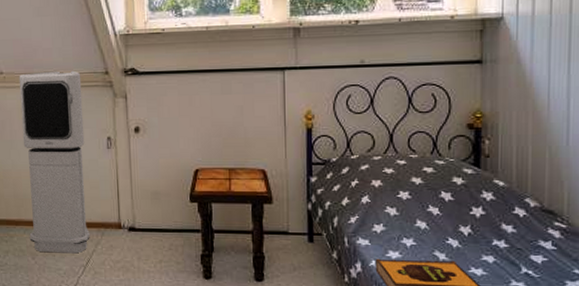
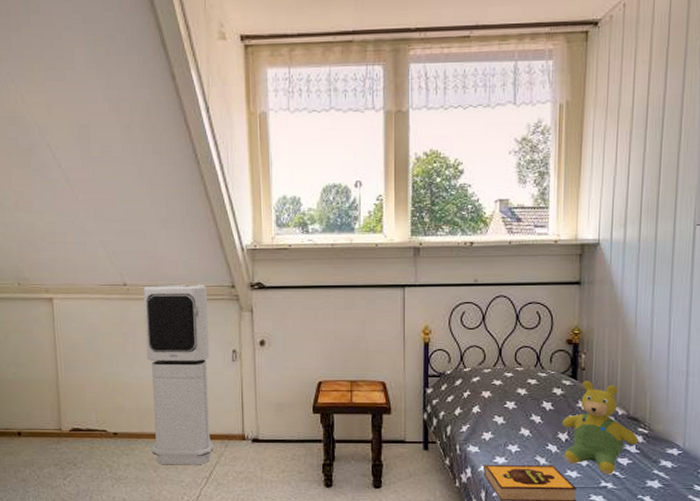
teddy bear: none [464,169,555,273] -> present [563,381,639,475]

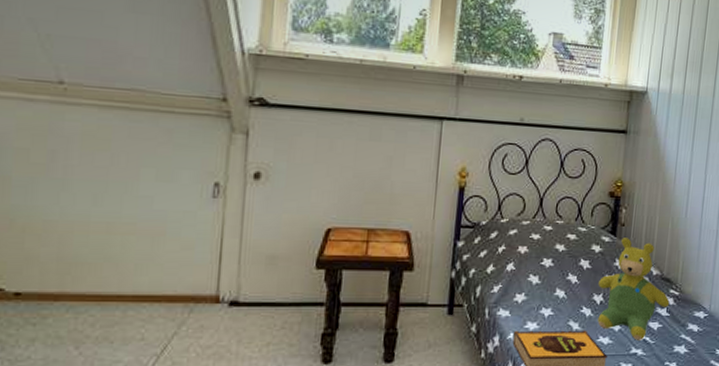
air purifier: present [143,282,214,465] -> none [74,87,187,339]

